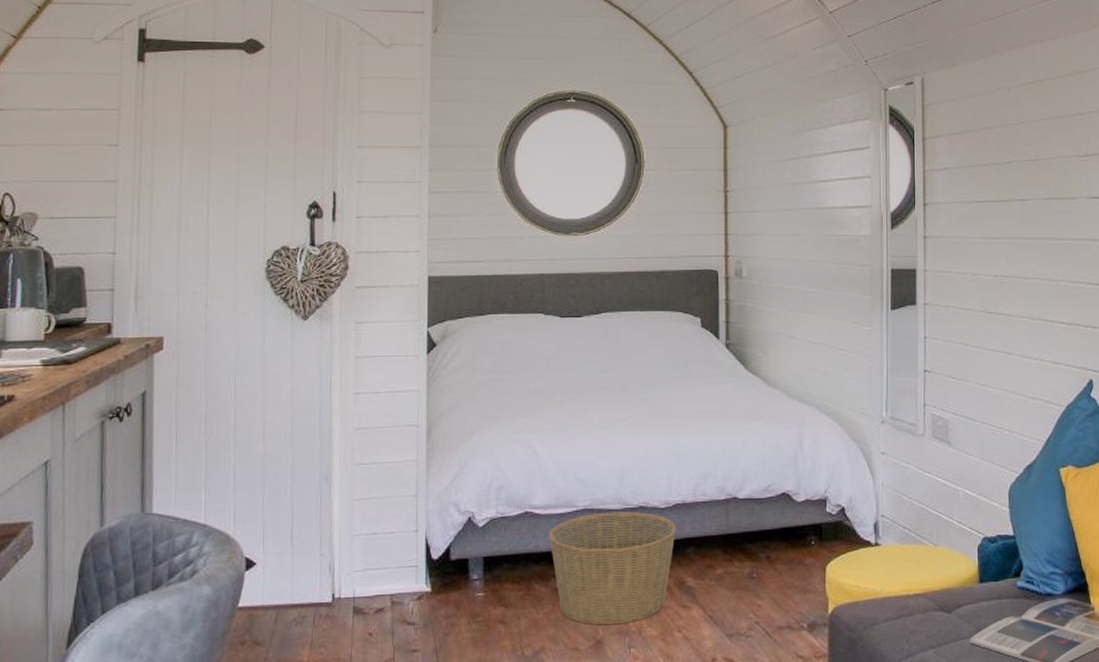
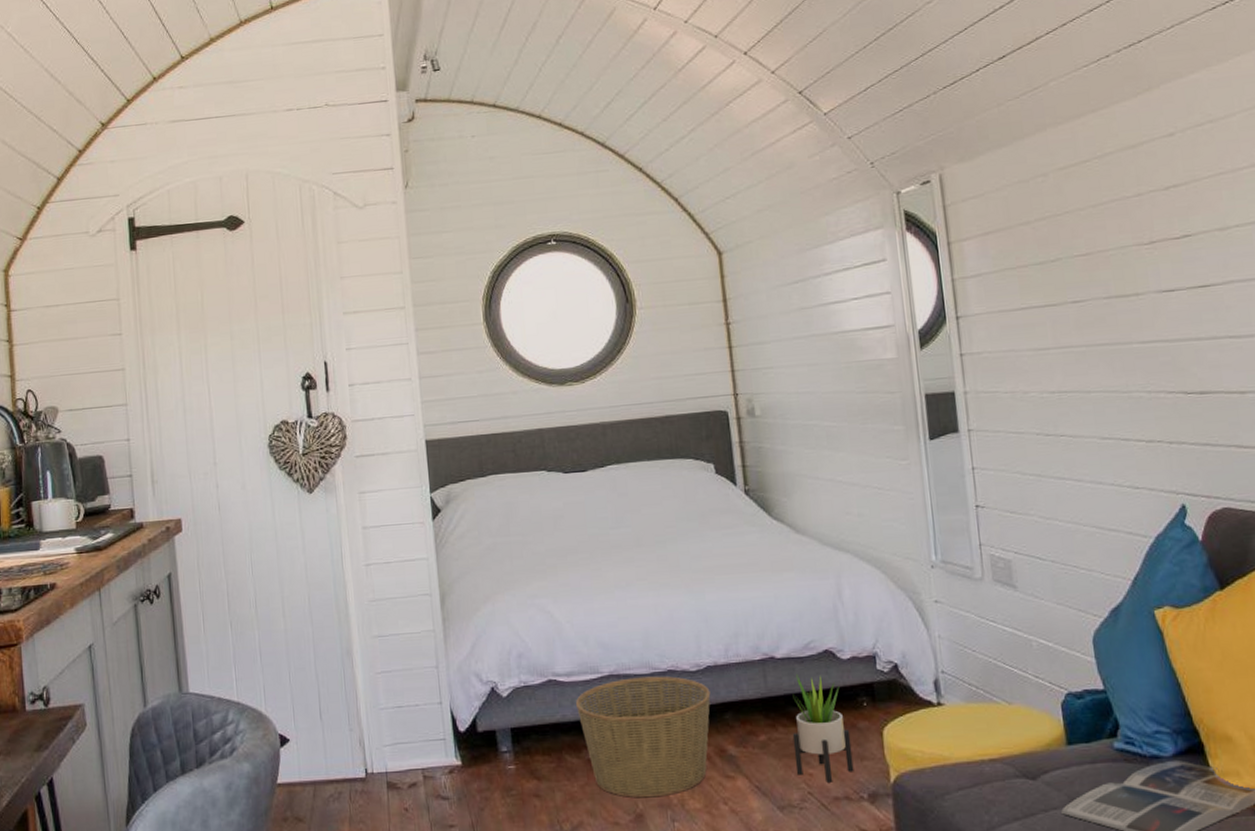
potted plant: none [746,514,798,613] -> present [792,674,854,783]

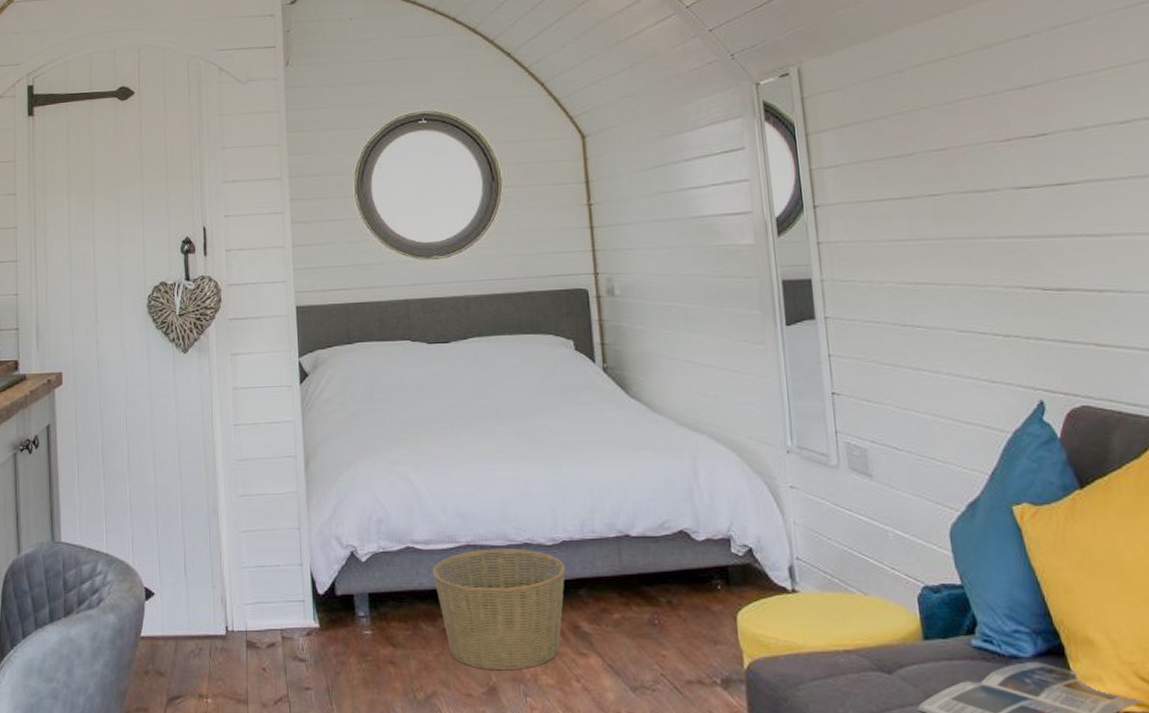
potted plant: present [792,674,854,783] -> none [646,554,707,665]

